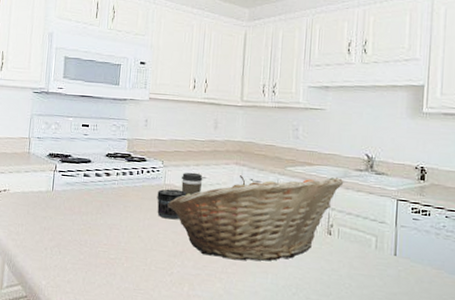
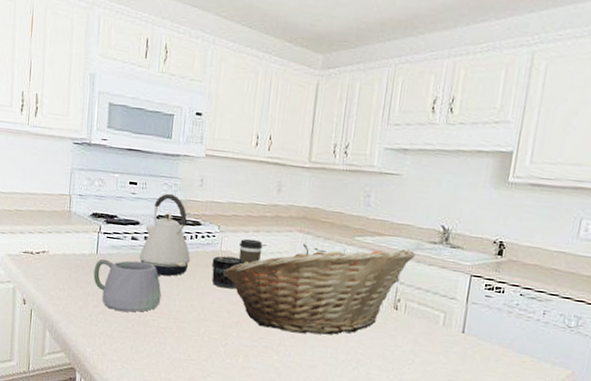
mug: none [49,195,111,245] -> present [93,258,162,312]
kettle: none [90,133,138,210] -> present [139,193,191,277]

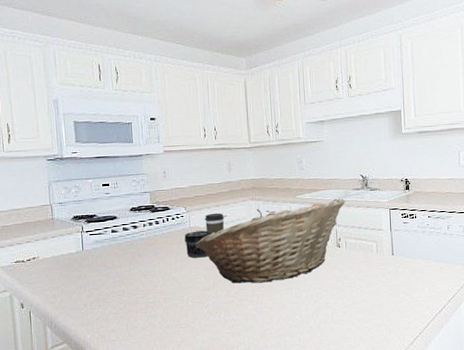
mug: present [93,258,162,312] -> none [82,249,146,296]
kettle: present [139,193,191,277] -> none [120,188,166,258]

